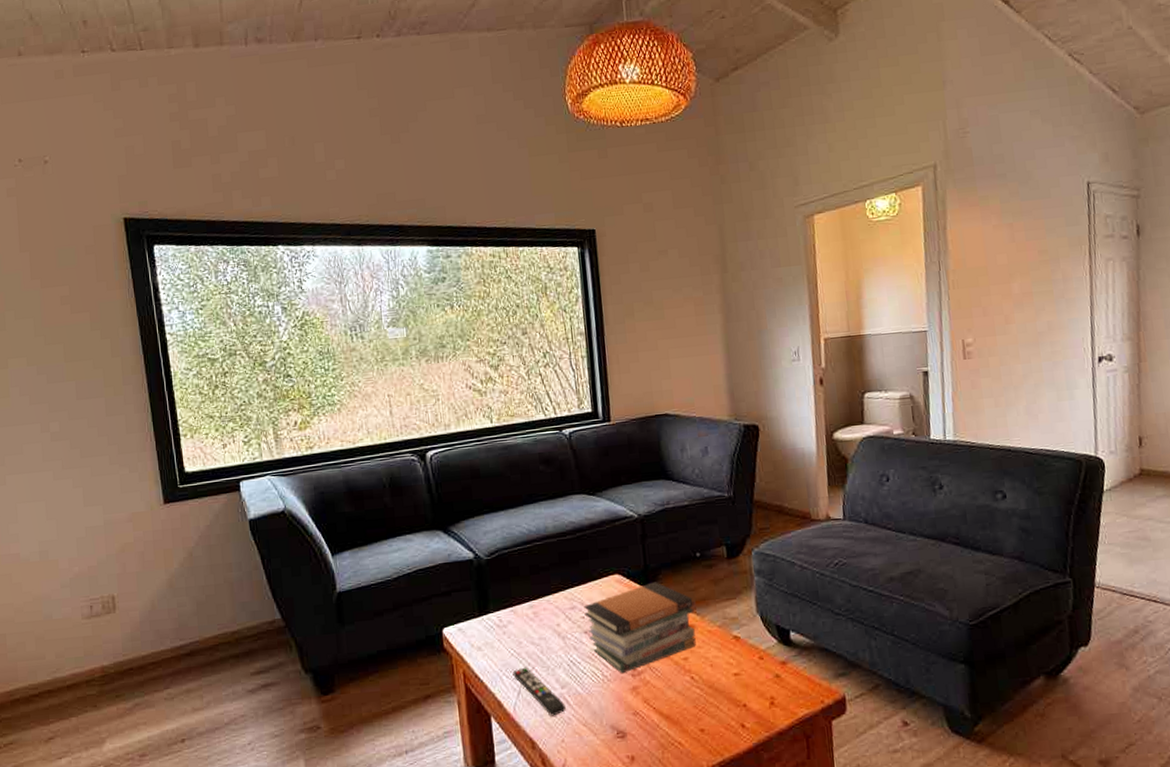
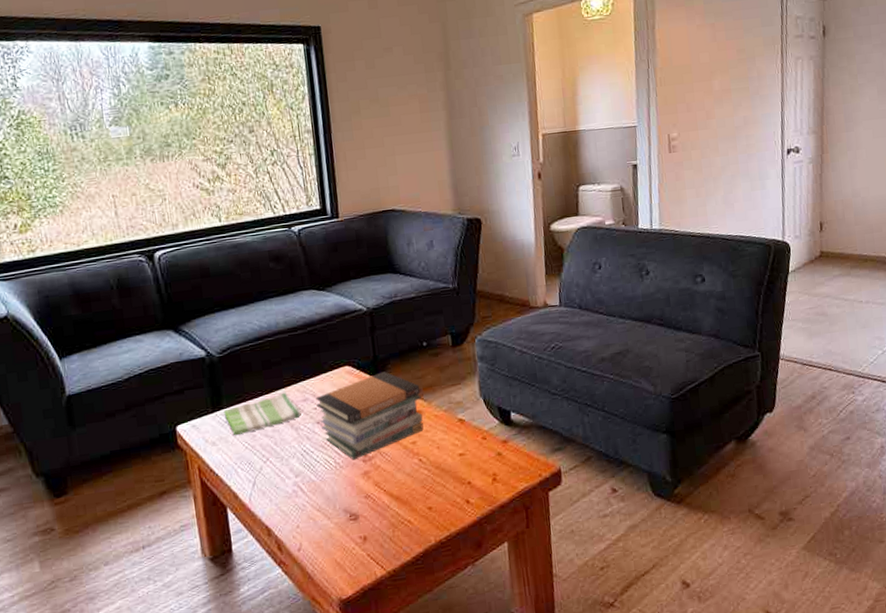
dish towel: none [490,599,569,642] -> present [223,392,302,436]
remote control: present [513,667,566,717] -> none [247,459,300,504]

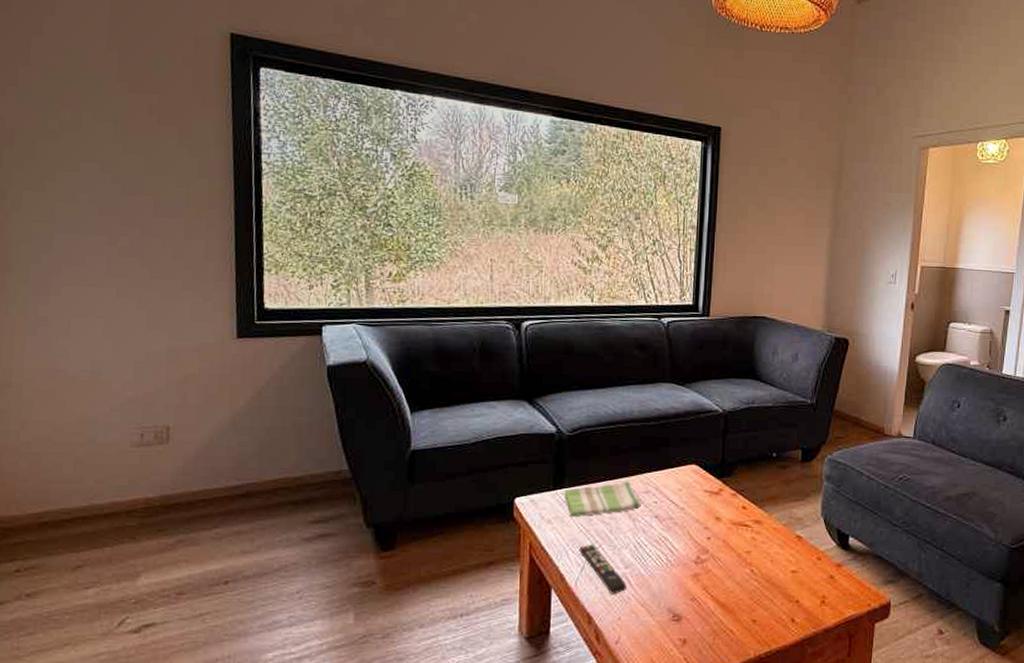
remote control: none [247,459,300,504] -> present [579,544,627,594]
book stack: present [316,371,424,460] -> none [657,476,763,560]

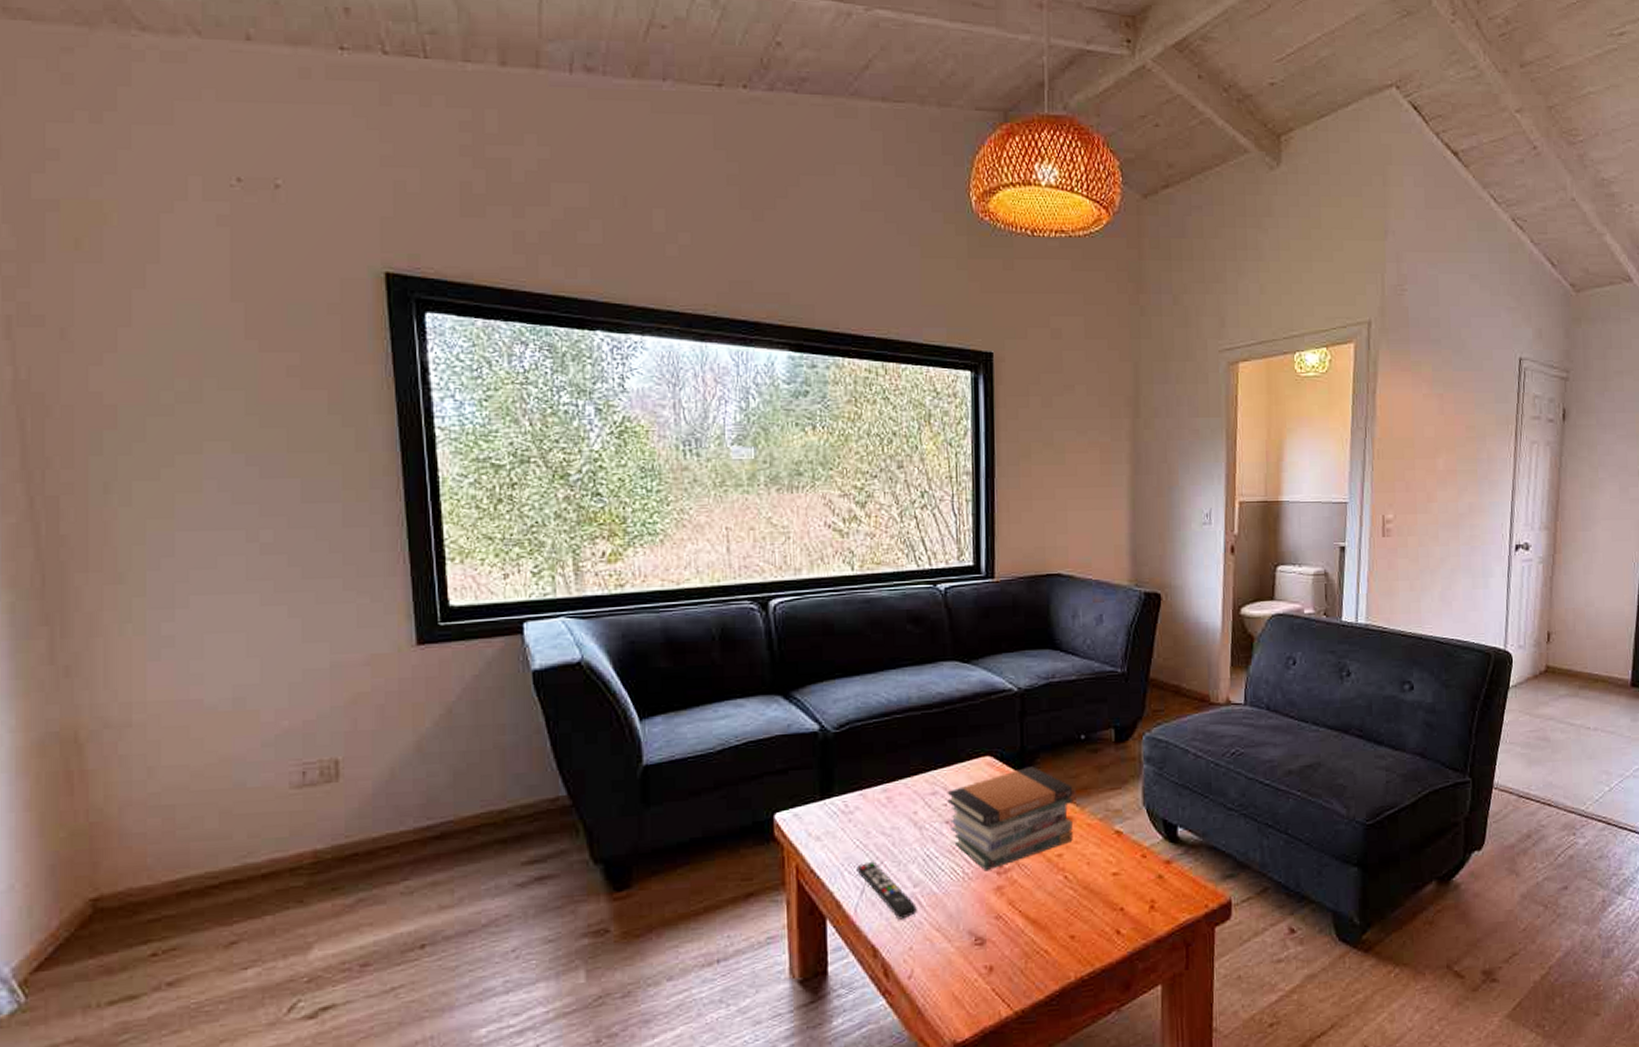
dish towel: present [564,481,641,517] -> none [834,782,928,831]
book stack: none [657,476,763,560] -> present [947,766,1073,872]

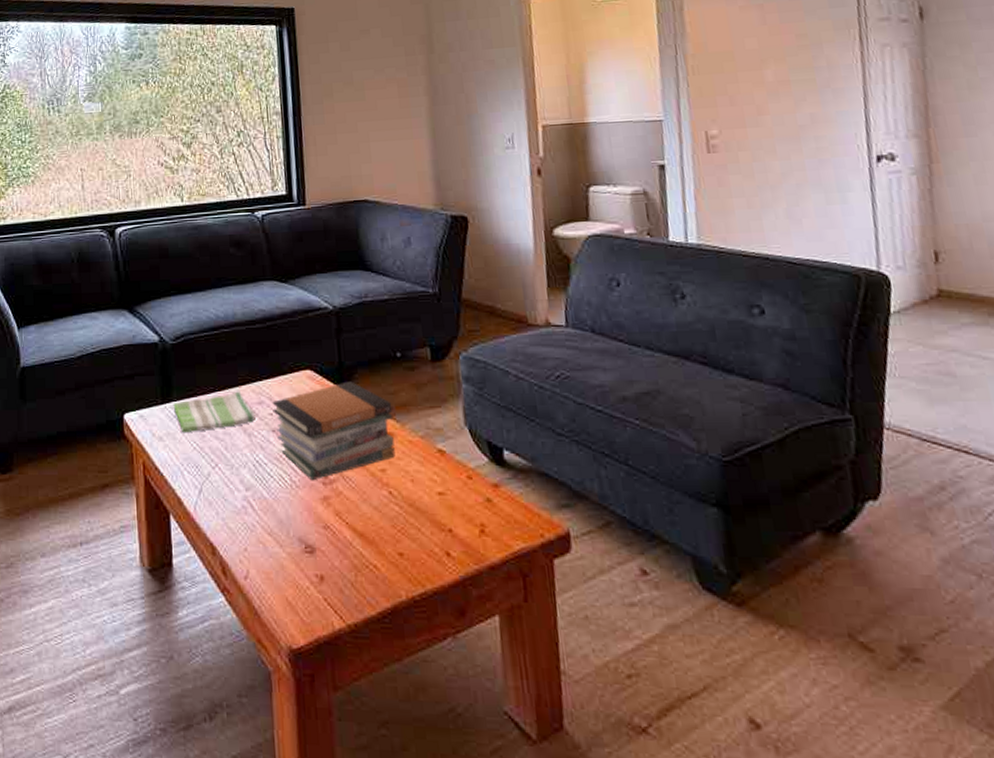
dish towel: none [834,782,928,831] -> present [173,391,256,433]
remote control: present [857,861,917,920] -> none [195,463,250,521]

